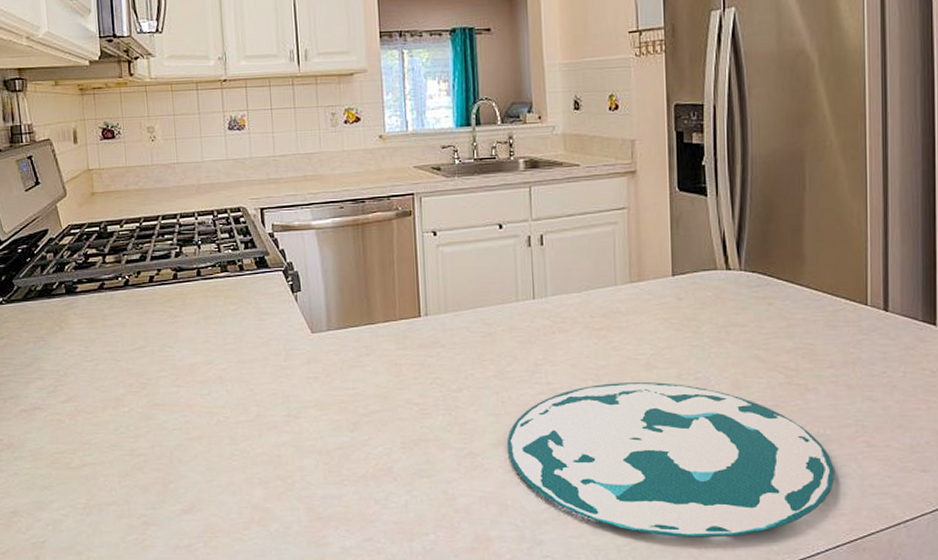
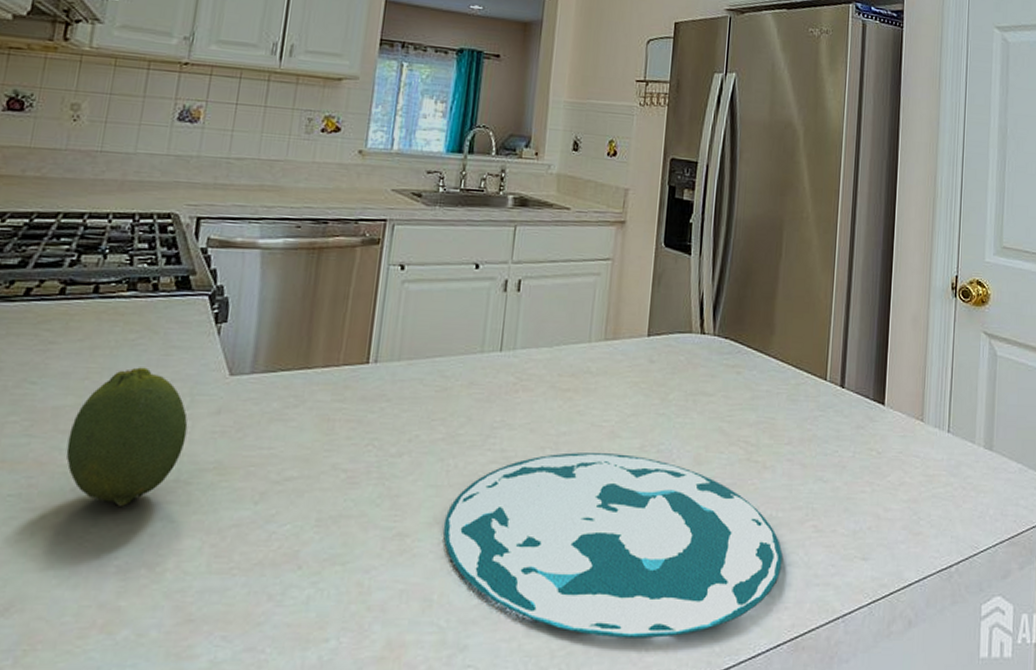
fruit: none [204,331,289,435] -> present [65,367,188,506]

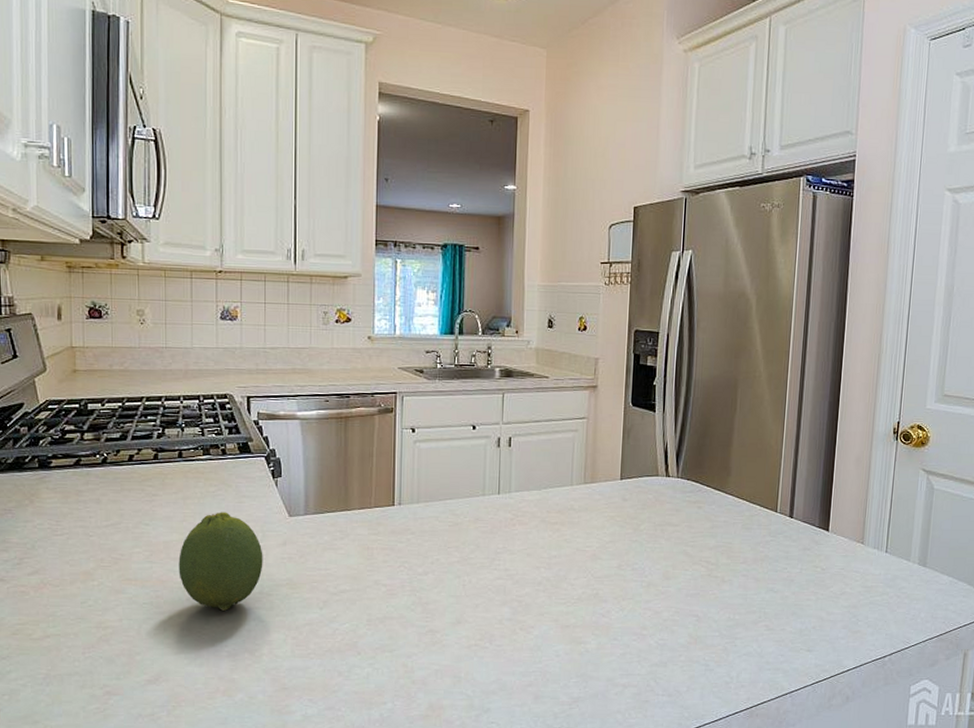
plate: present [443,452,783,638] -> none [464,571,739,706]

